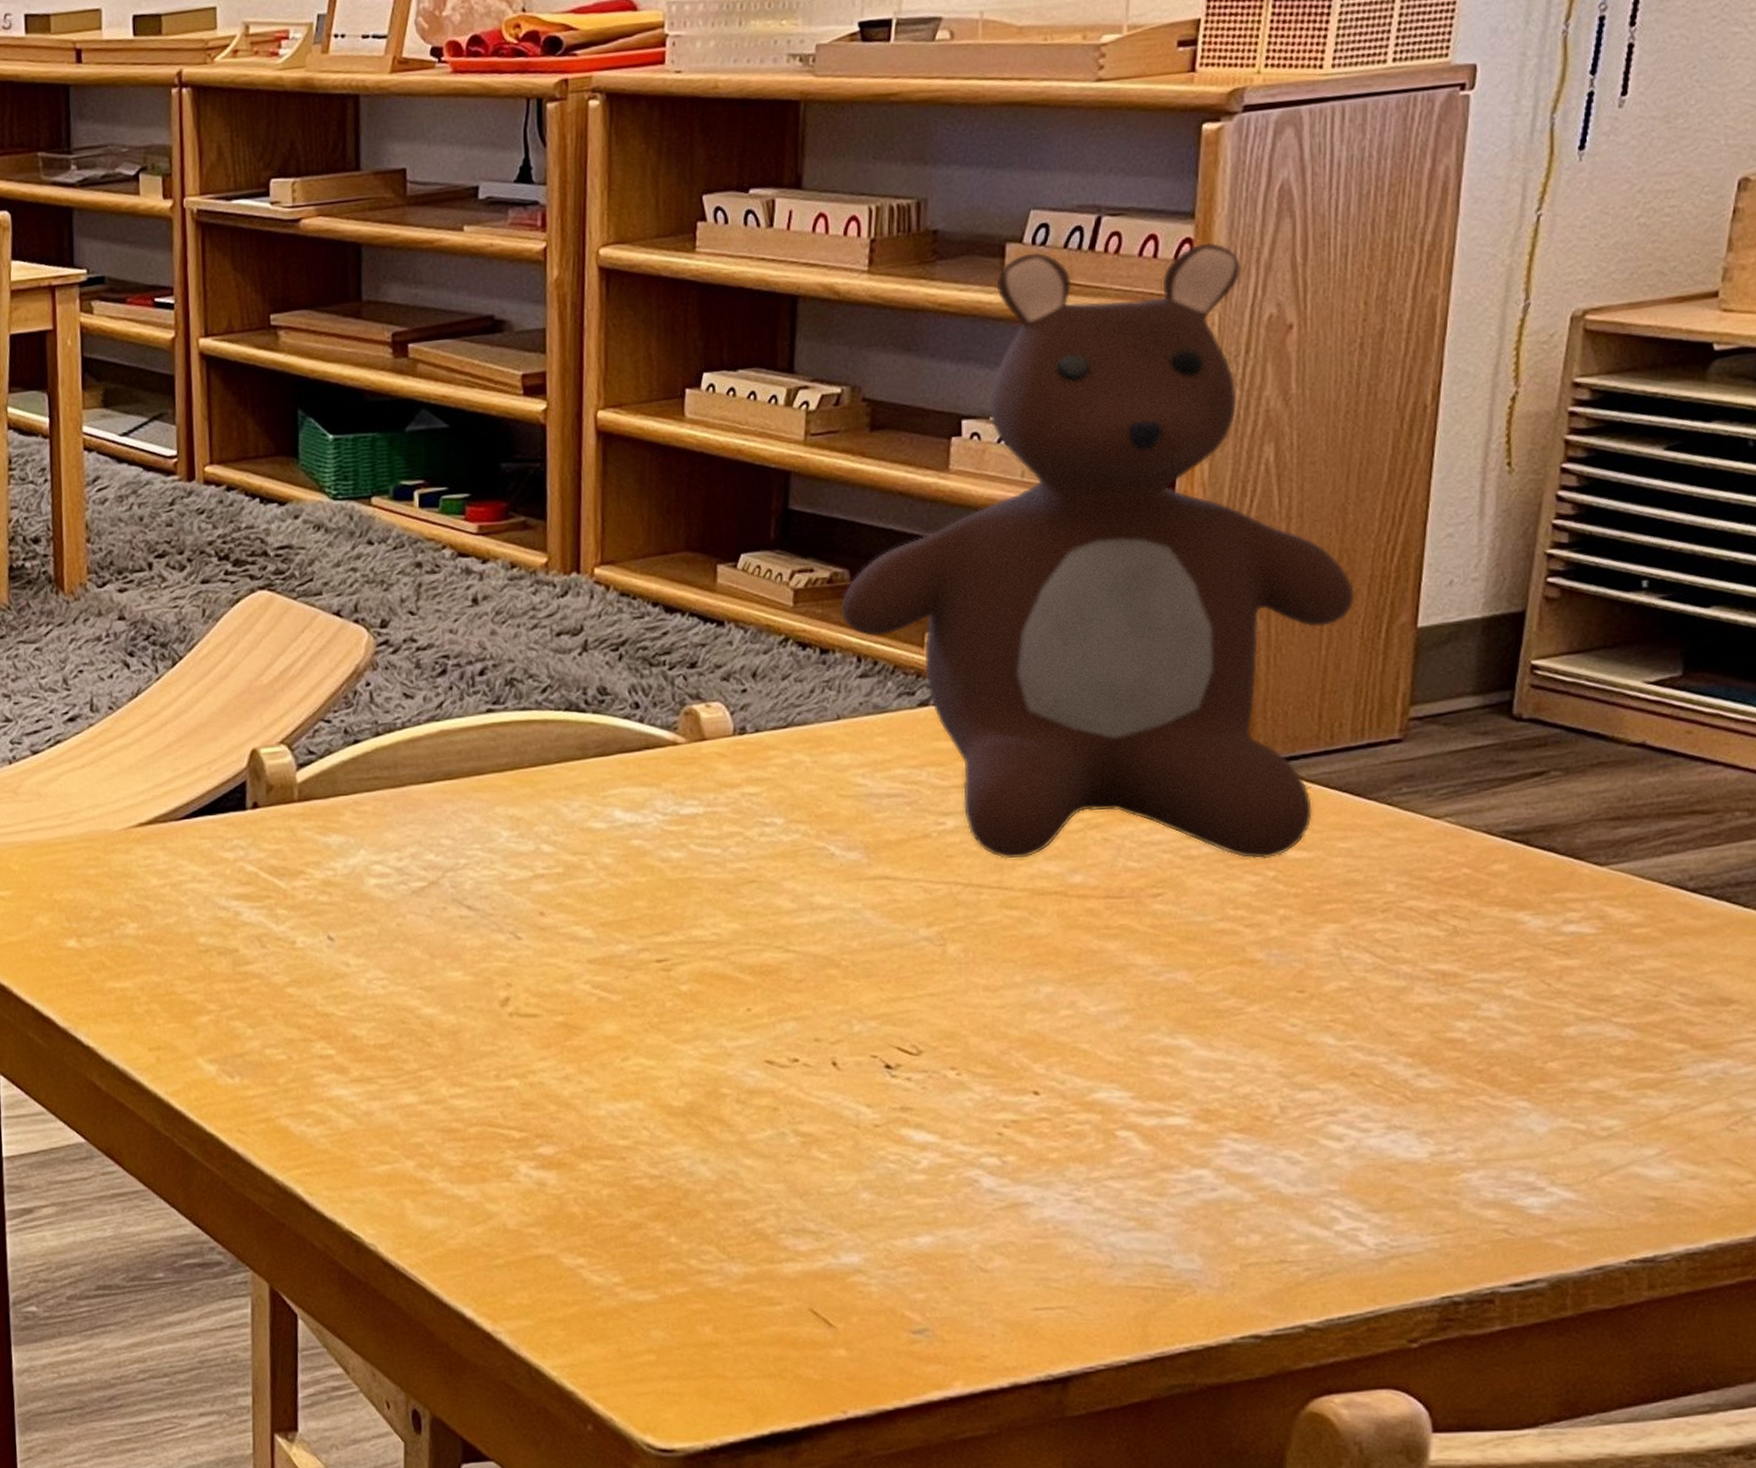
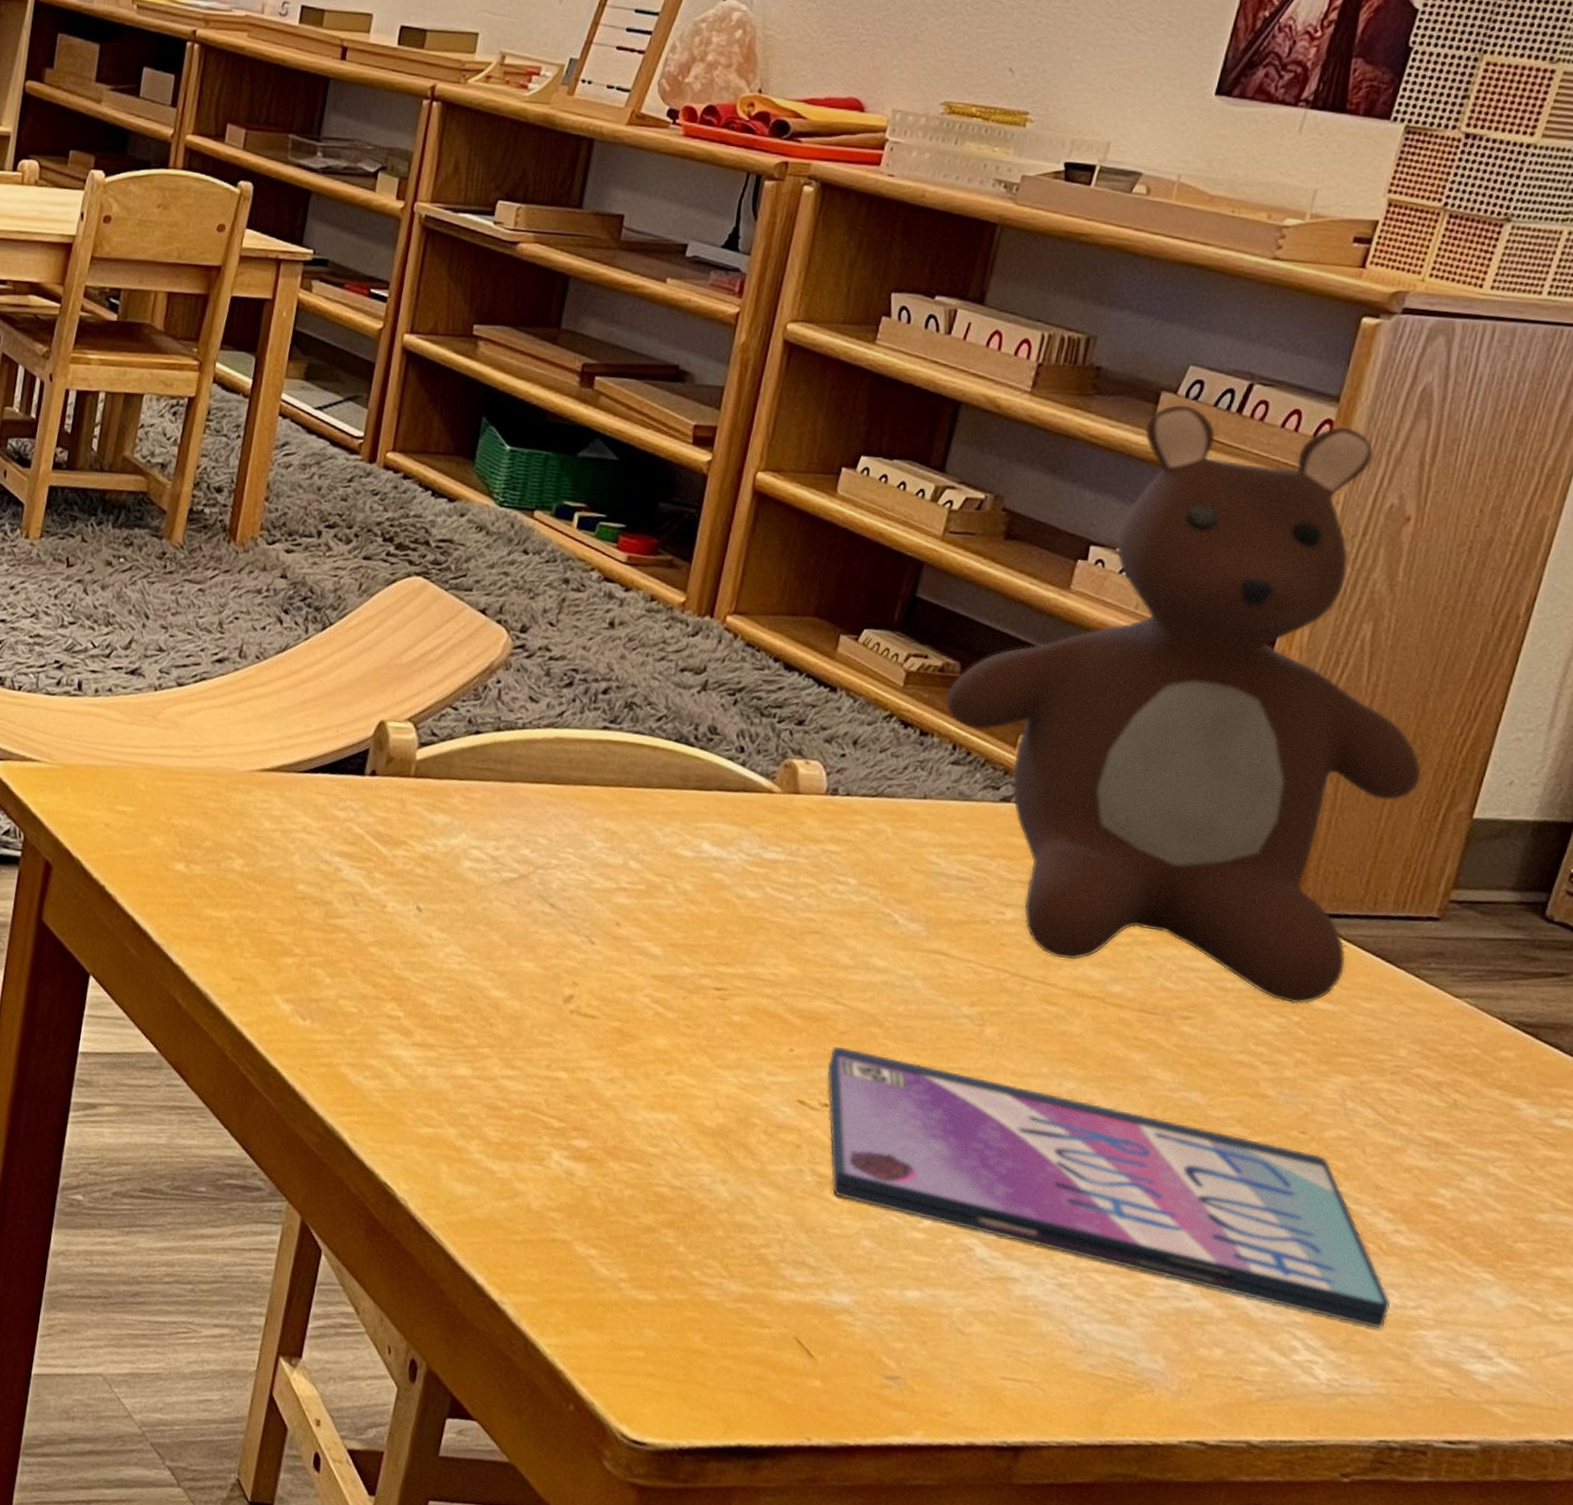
video game case: none [789,996,1428,1181] -> present [827,1047,1392,1328]

